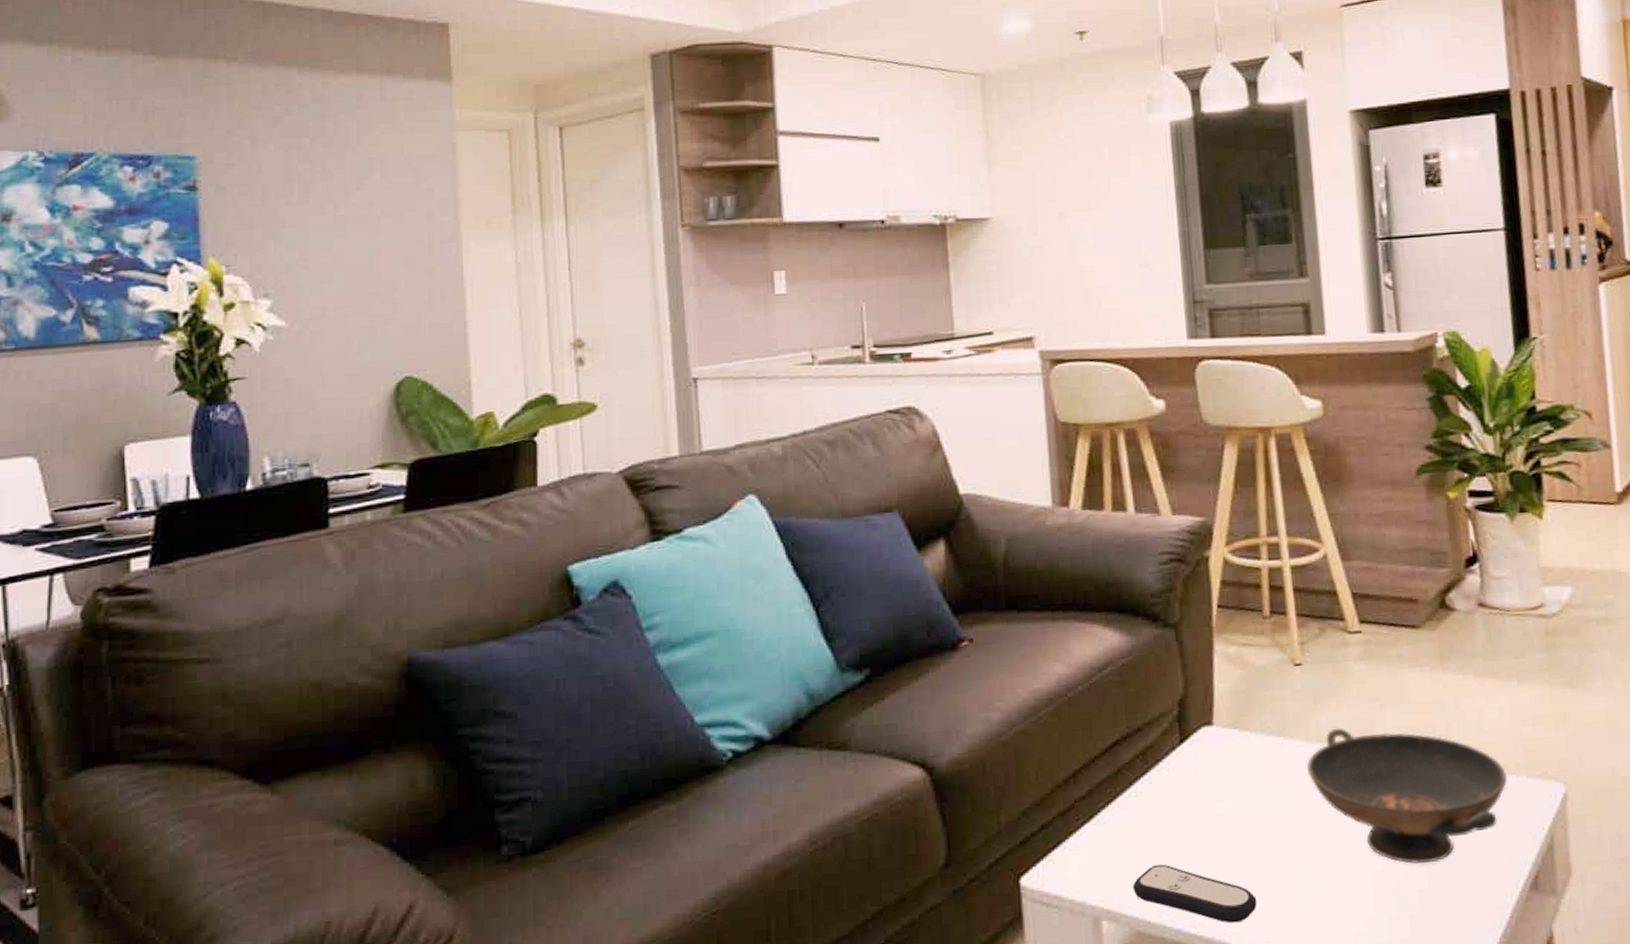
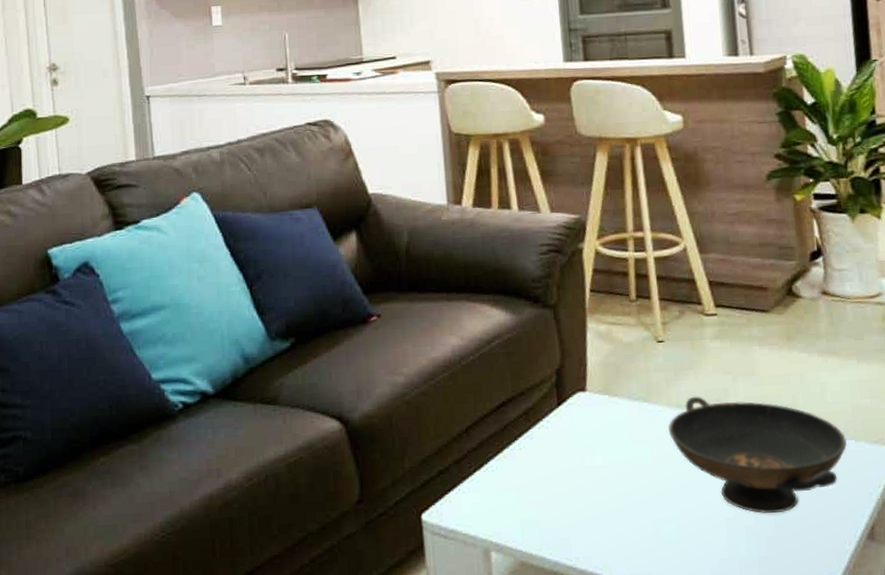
remote control: present [1132,864,1257,923] -> none [517,506,625,558]

